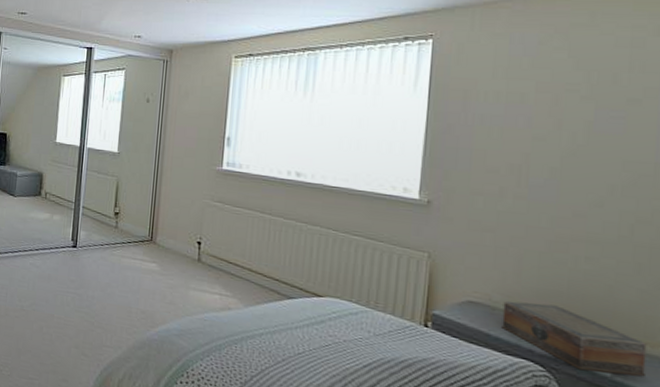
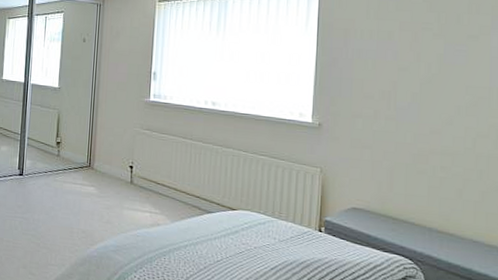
decorative box: present [502,300,647,377] -> none [379,206,488,264]

